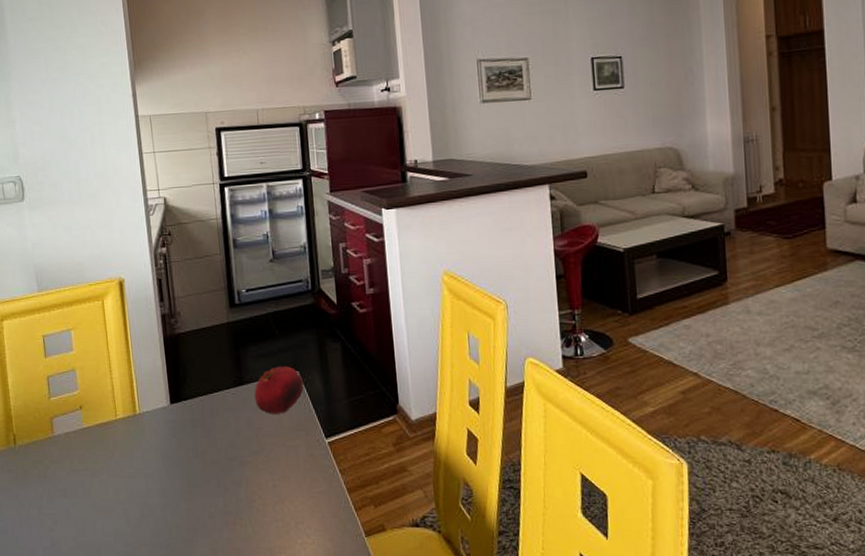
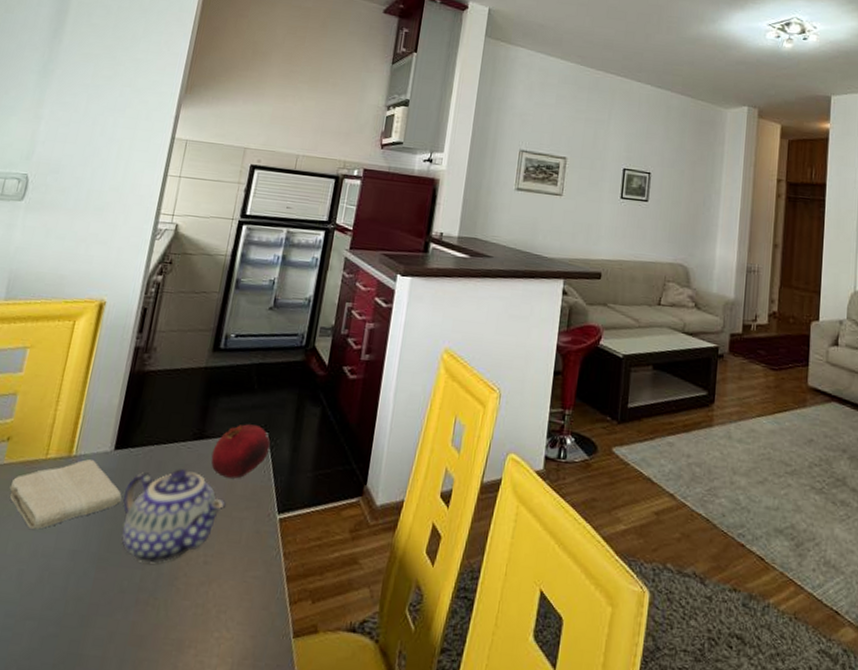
washcloth: none [94,415,190,476] -> present [9,459,122,529]
teapot: none [190,411,278,493] -> present [121,468,226,564]

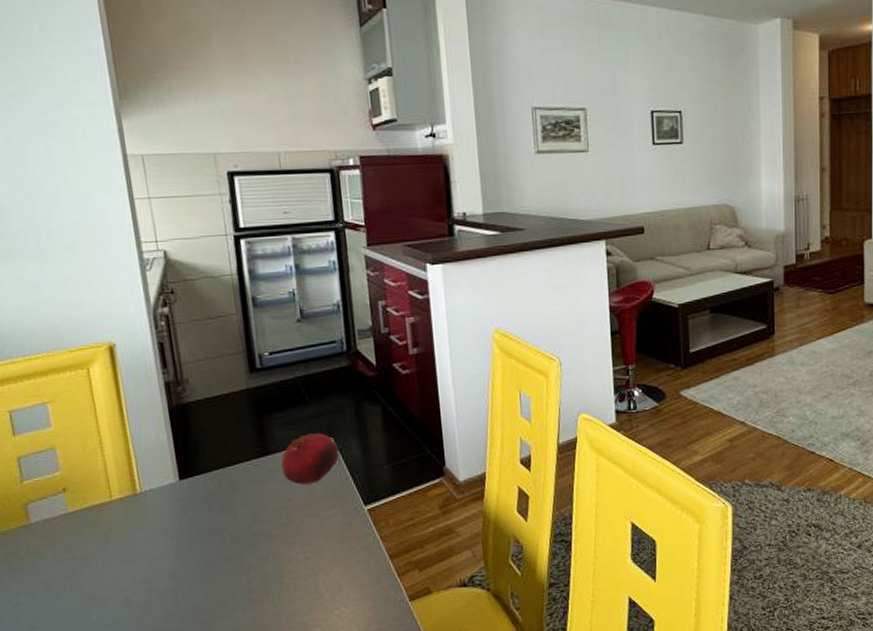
washcloth: present [9,459,122,529] -> none [84,493,205,562]
teapot: present [121,468,226,564] -> none [204,483,310,571]

